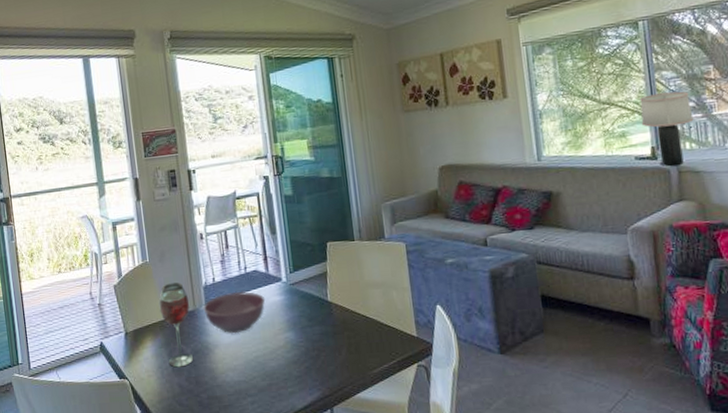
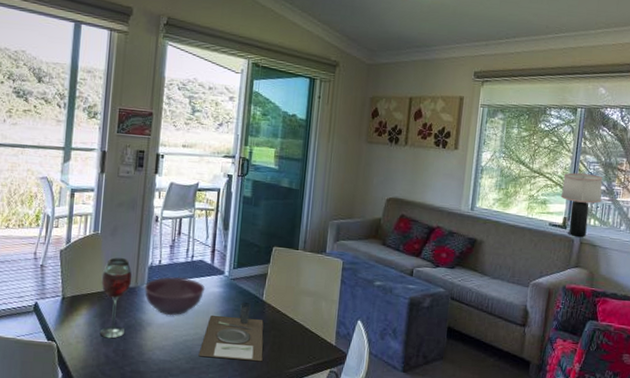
place setting: none [272,305,342,372] -> present [198,301,264,362]

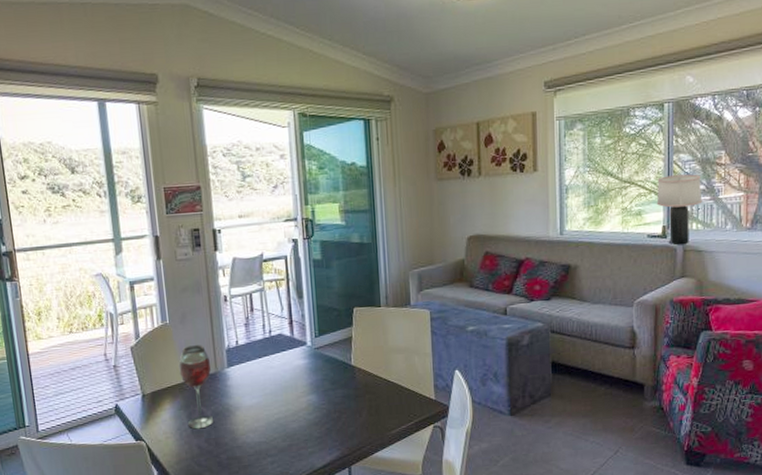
bowl: present [144,277,206,316] -> none [225,354,290,397]
place setting: present [198,301,264,362] -> none [294,369,362,433]

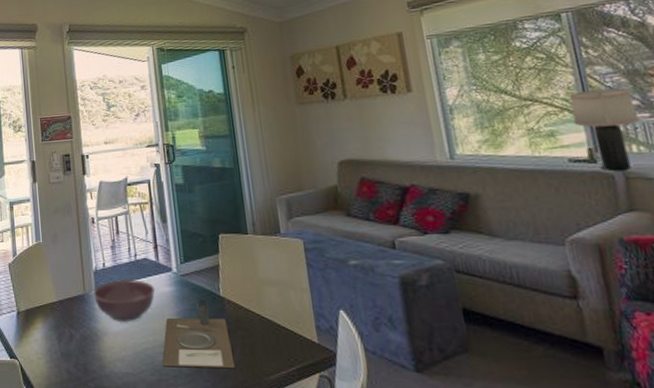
wineglass: present [178,345,214,429] -> none [50,265,83,352]
bowl: none [225,354,290,397] -> present [92,278,156,323]
place setting: none [294,369,362,433] -> present [162,299,235,369]

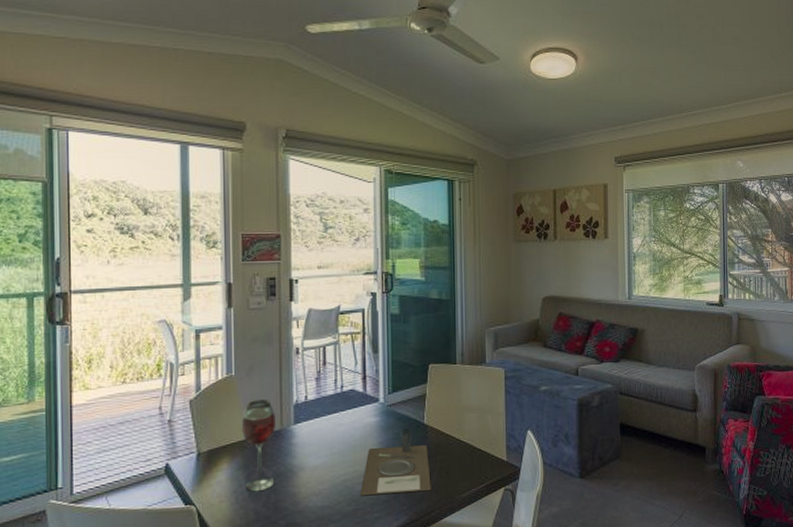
wineglass: none [50,265,83,352] -> present [241,399,277,492]
bowl: present [92,278,156,323] -> none [291,410,360,456]
table lamp: present [569,88,640,171] -> none [714,248,754,313]

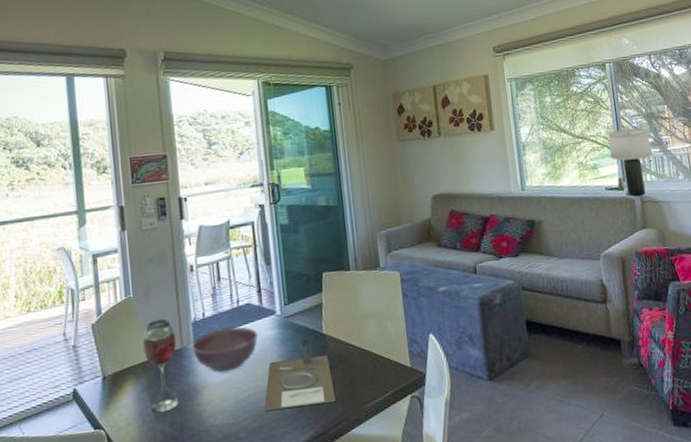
bowl: none [291,410,360,456] -> present [191,326,259,373]
table lamp: none [714,248,754,313] -> present [608,128,653,196]

